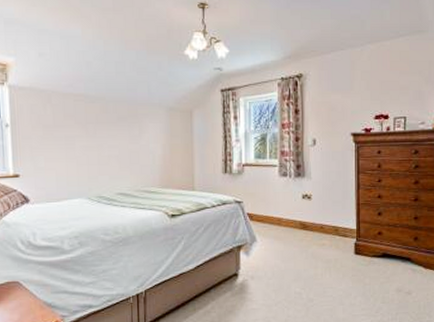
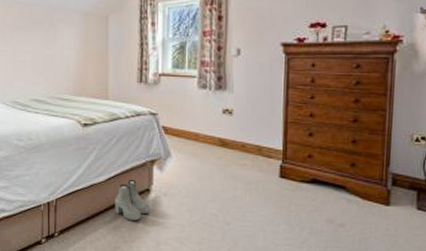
boots: none [204,265,239,305] -> present [115,179,151,221]

